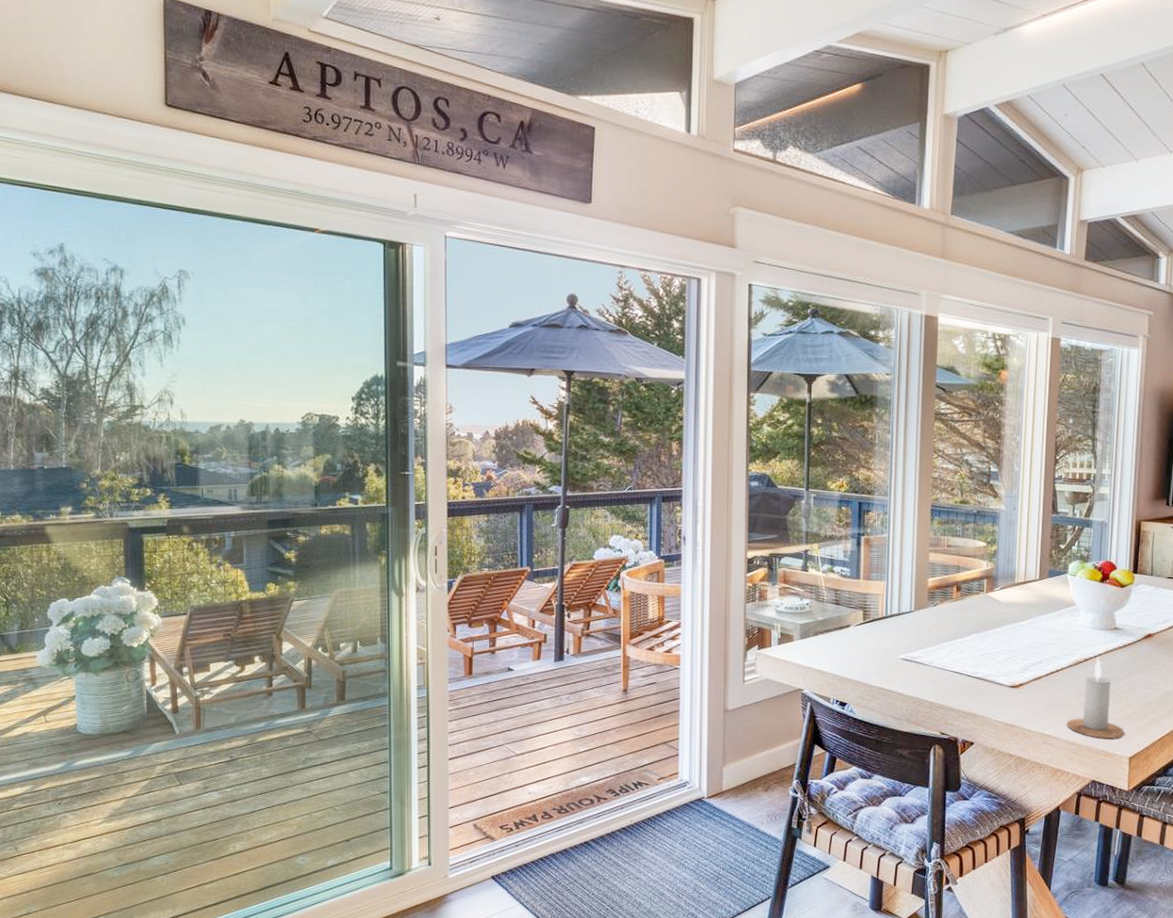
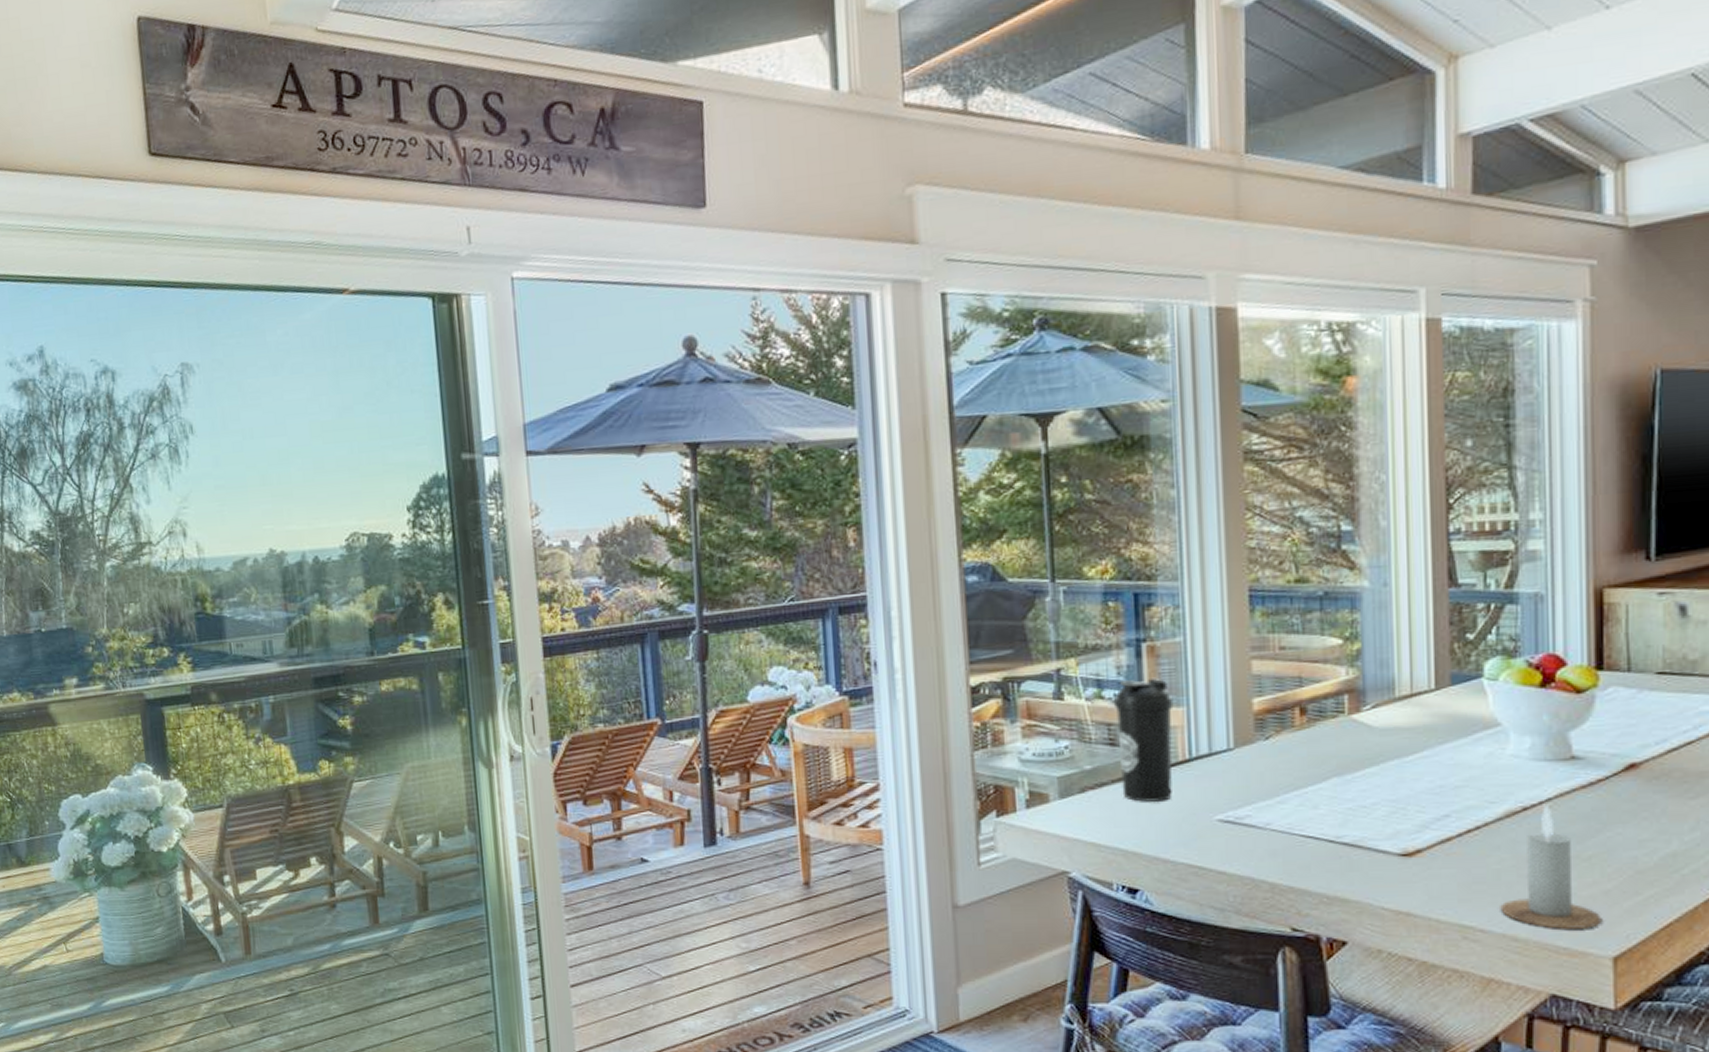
water bottle: none [841,560,879,645] -> present [1114,677,1174,803]

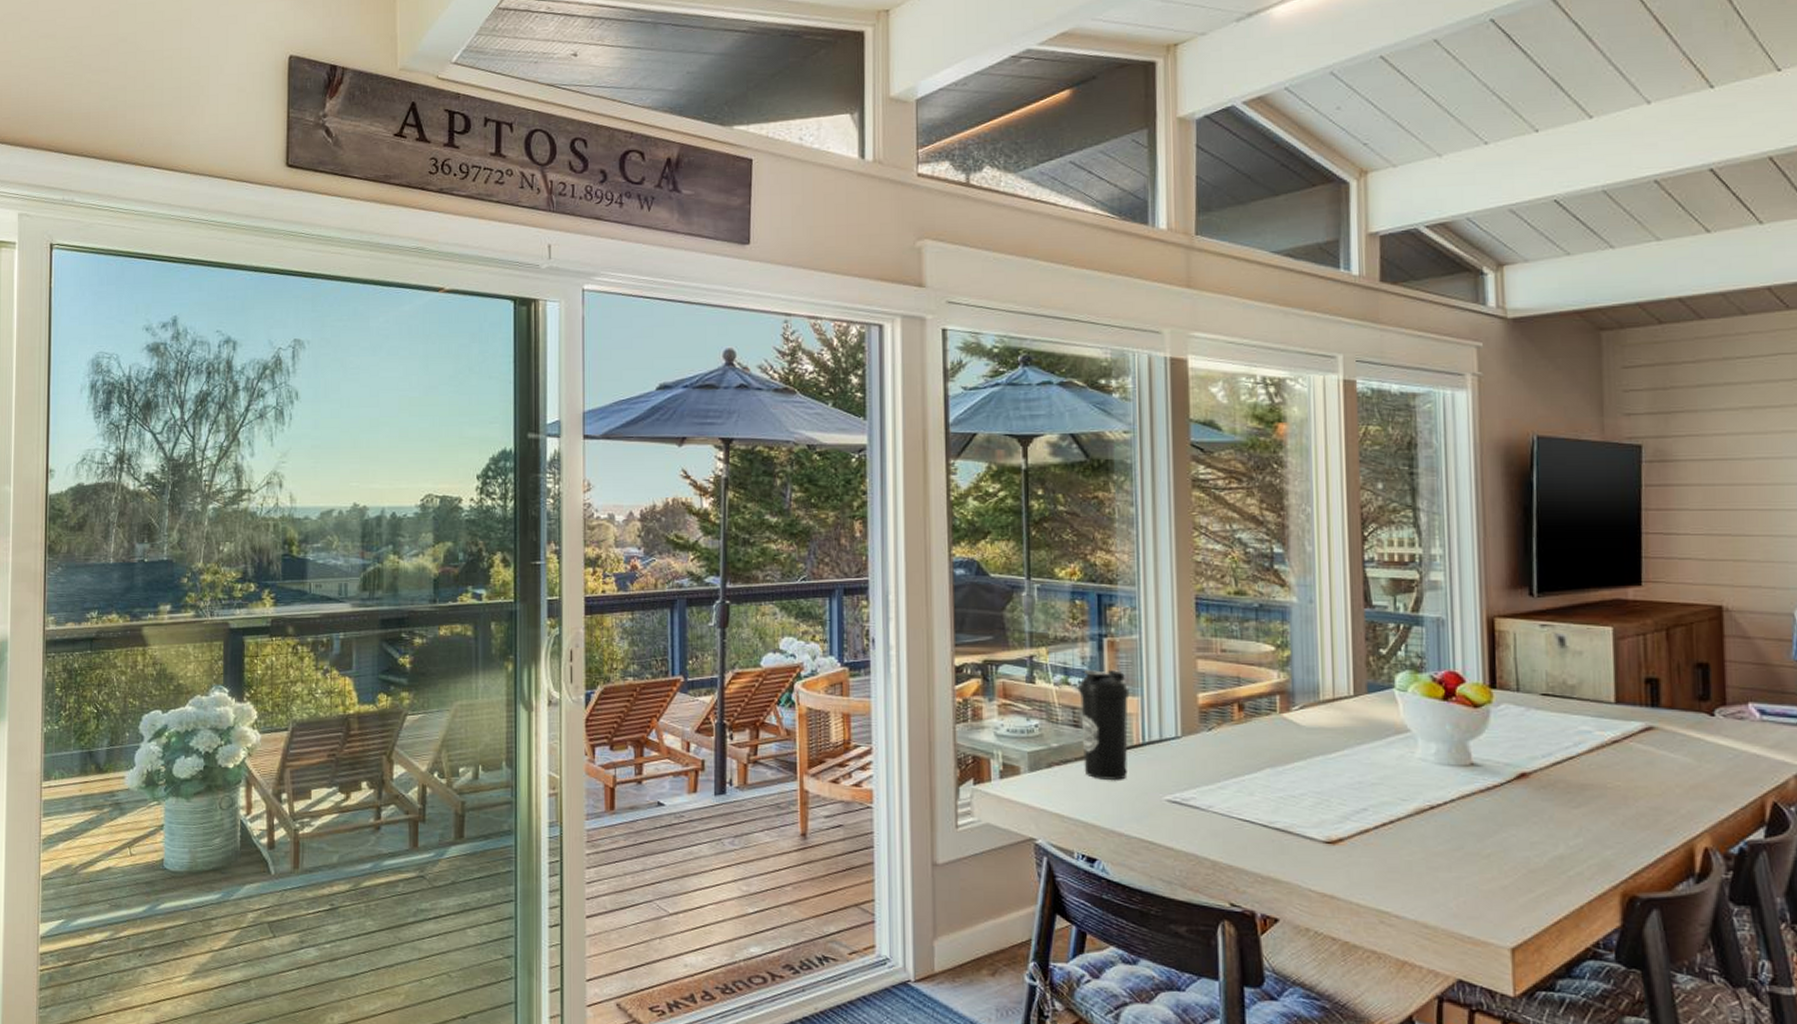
candle: present [1500,805,1602,929] -> none [1412,805,1501,920]

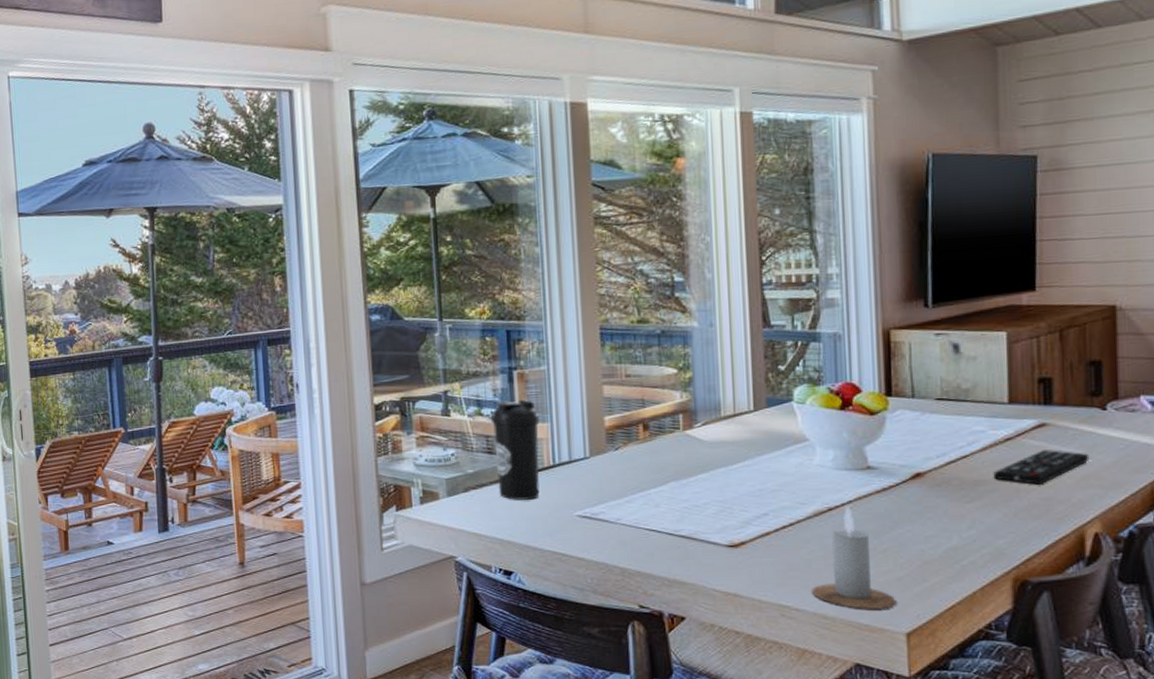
candle: none [1412,805,1501,920] -> present [811,506,897,609]
remote control: none [1600,755,1698,792] -> present [993,450,1090,485]

